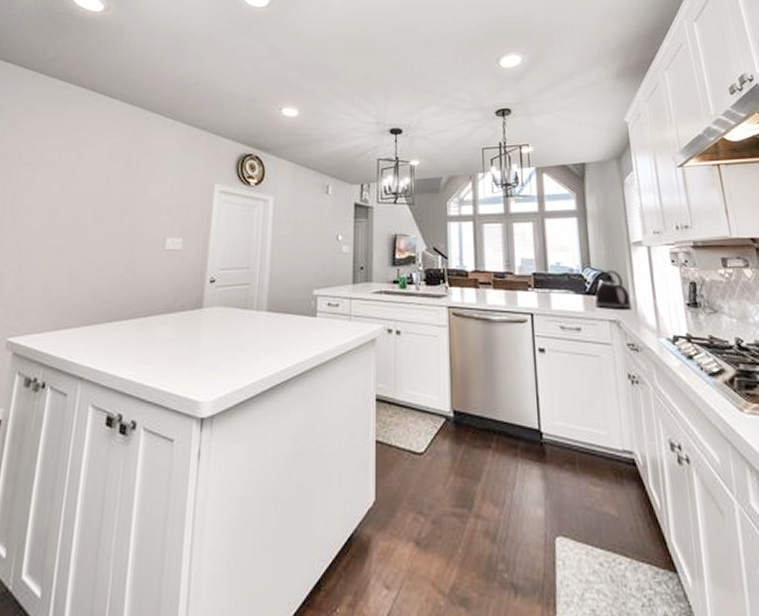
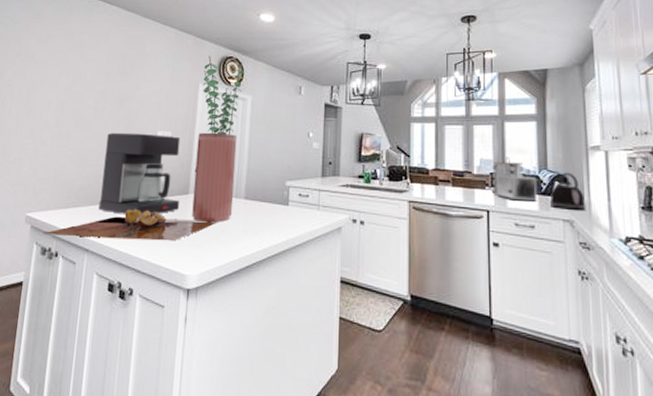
cutting board: none [27,328,237,364] -> present [42,209,218,242]
coffee maker: none [96,241,193,334] -> present [98,132,181,215]
vase: none [206,153,265,340] -> present [192,55,244,223]
spice rack: none [534,255,568,297] -> present [492,157,524,196]
toaster: none [540,275,582,303] -> present [498,175,538,203]

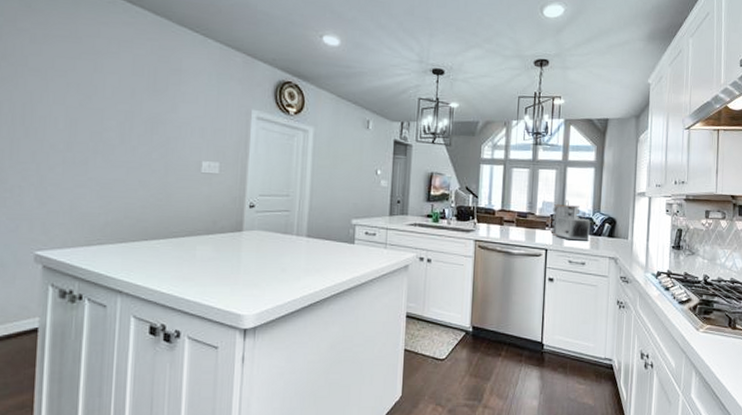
cutting board: present [42,209,218,242] -> none [59,247,277,281]
coffee maker: present [98,132,181,215] -> none [132,160,231,253]
vase: present [192,55,244,223] -> none [247,78,305,261]
kettle: present [549,172,586,210] -> none [599,215,629,249]

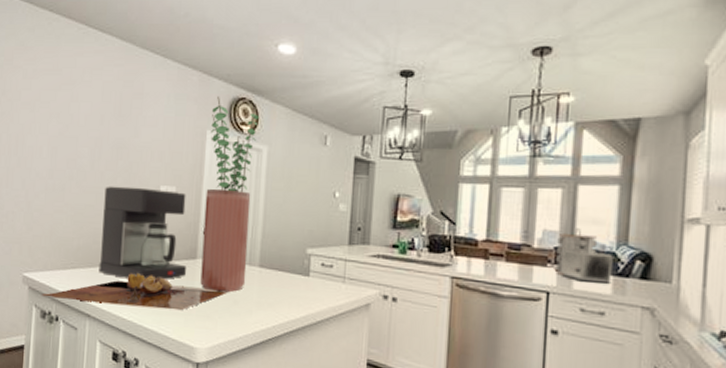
cutting board: none [59,247,277,281] -> present [41,273,229,311]
coffee maker: none [132,160,231,253] -> present [99,186,186,280]
vase: none [247,78,305,261] -> present [200,95,259,292]

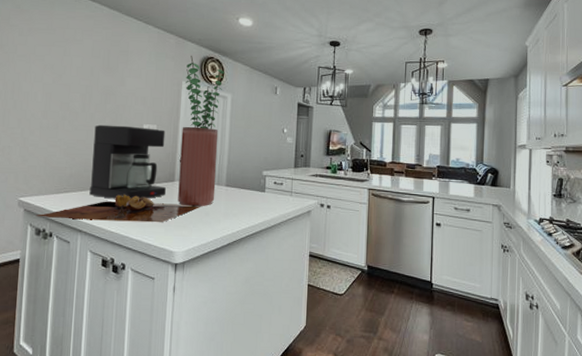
spice rack: present [555,228,598,275] -> none [438,153,464,185]
toaster: present [562,250,613,285] -> none [442,168,474,191]

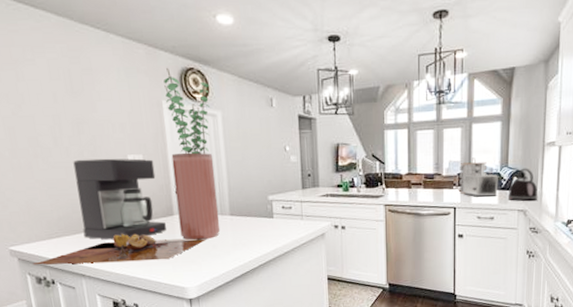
spice rack: none [438,153,464,185] -> present [459,157,488,194]
toaster: none [442,168,474,191] -> present [464,174,498,198]
kettle: none [483,166,512,197] -> present [507,168,538,201]

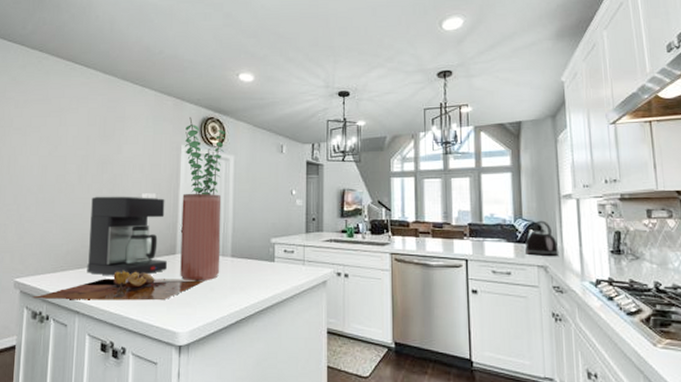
spice rack: present [459,157,488,194] -> none [470,207,501,245]
toaster: present [464,174,498,198] -> none [475,226,513,251]

